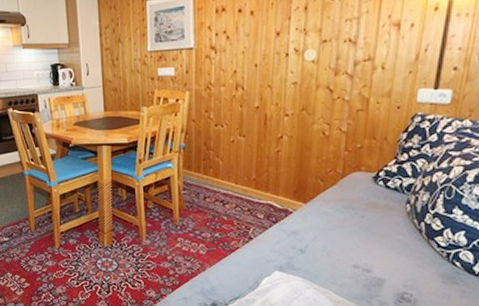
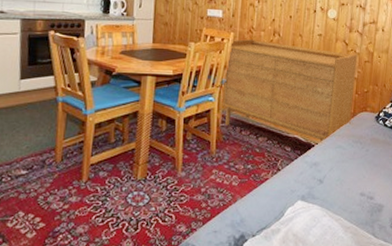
sideboard: none [182,97,347,210] -> present [223,39,358,143]

